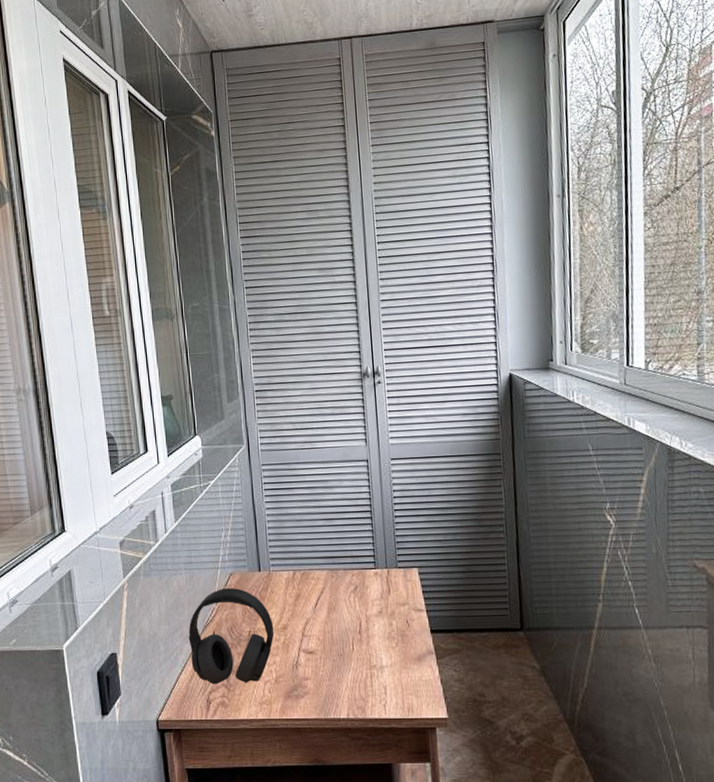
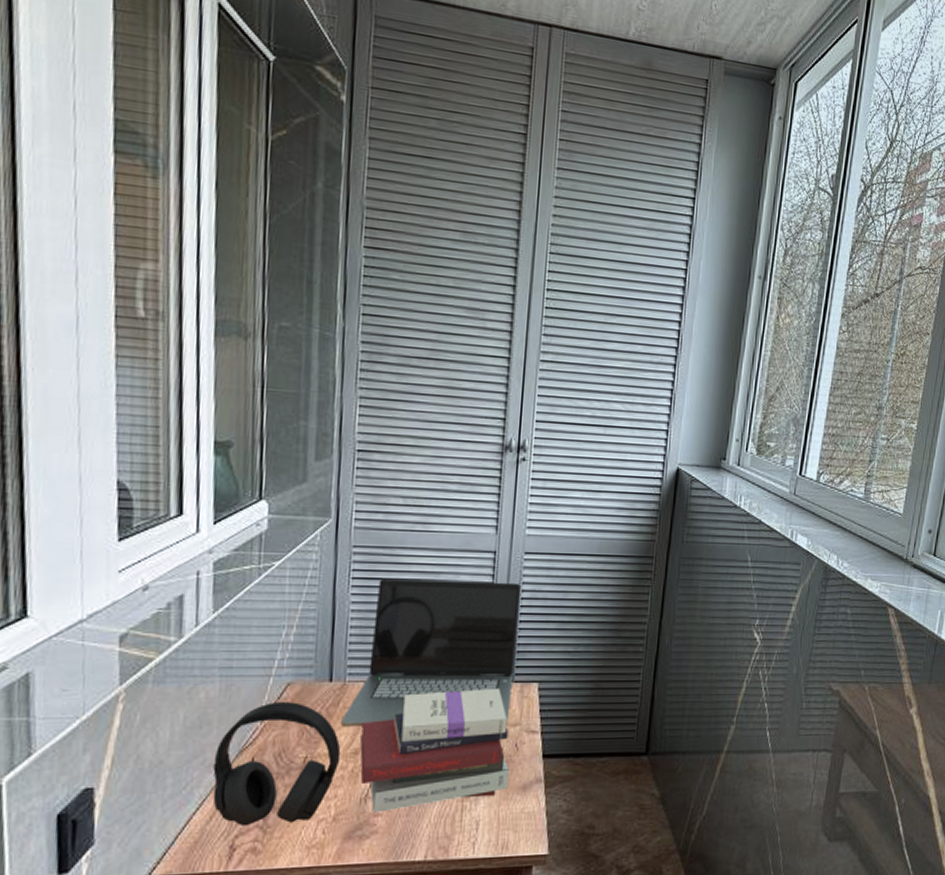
laptop: none [271,484,398,607] -> present [341,578,521,727]
books: none [286,573,406,677] -> present [360,687,510,813]

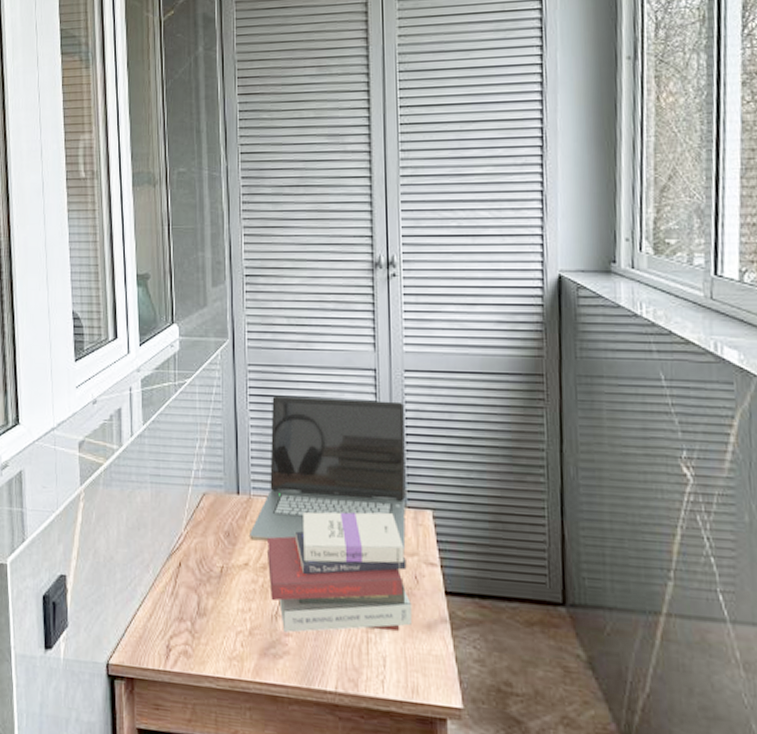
headphones: present [212,702,341,827] -> none [150,510,252,631]

